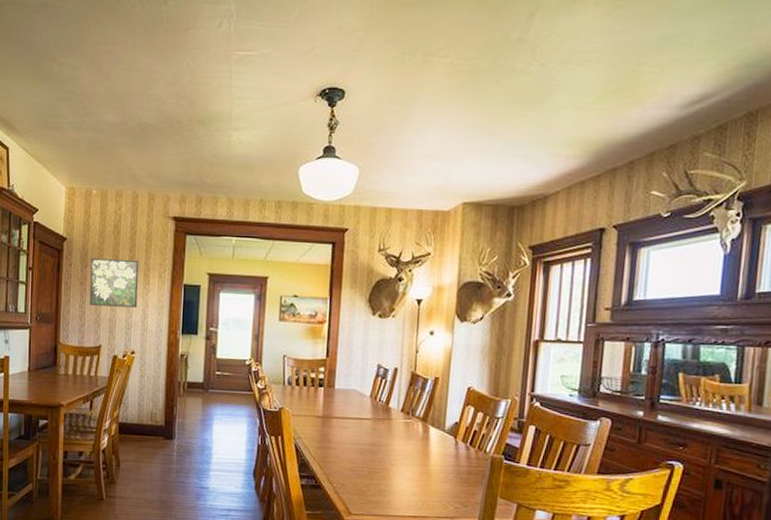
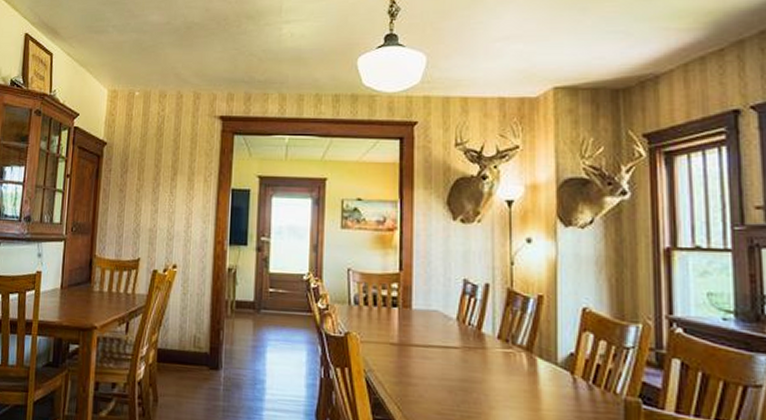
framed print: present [89,258,139,308] -> none [129,163,183,216]

